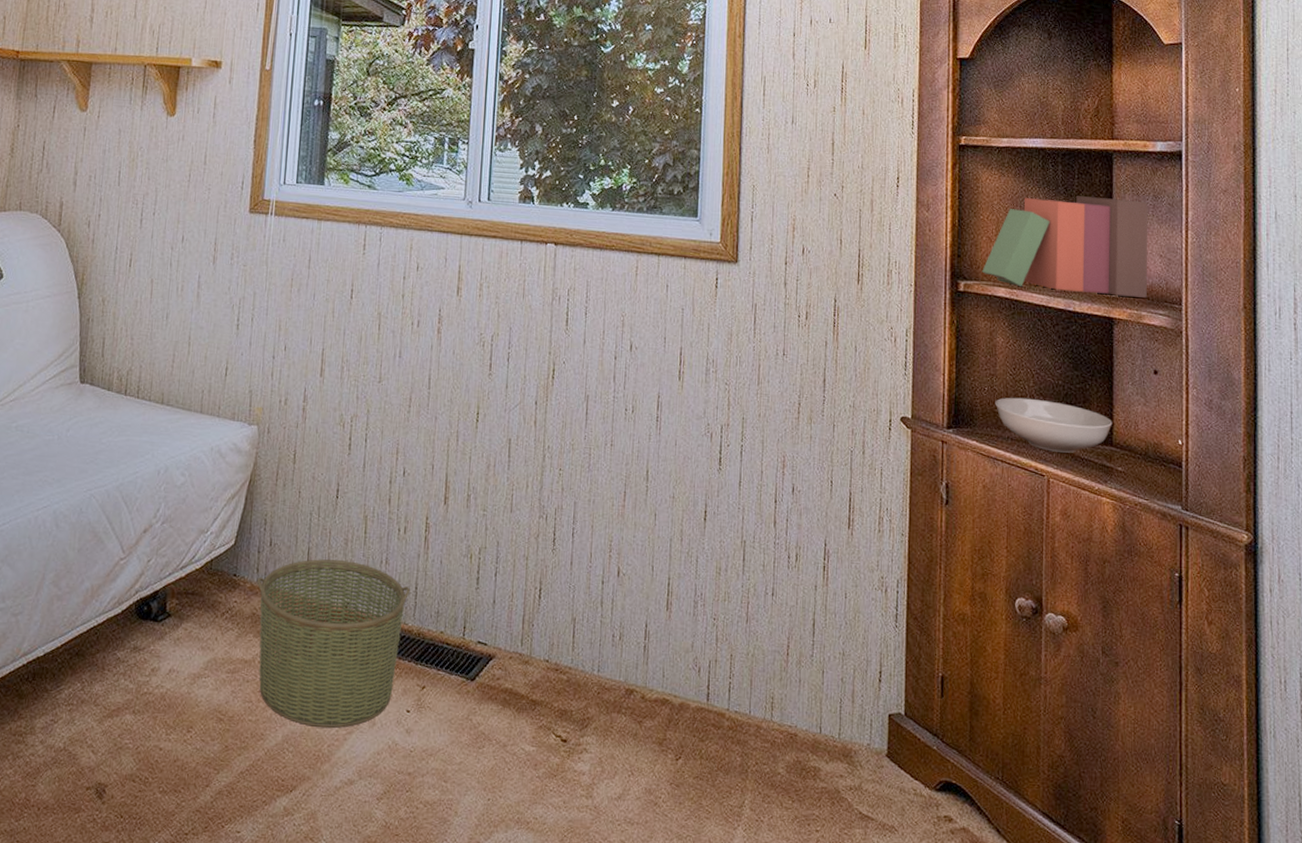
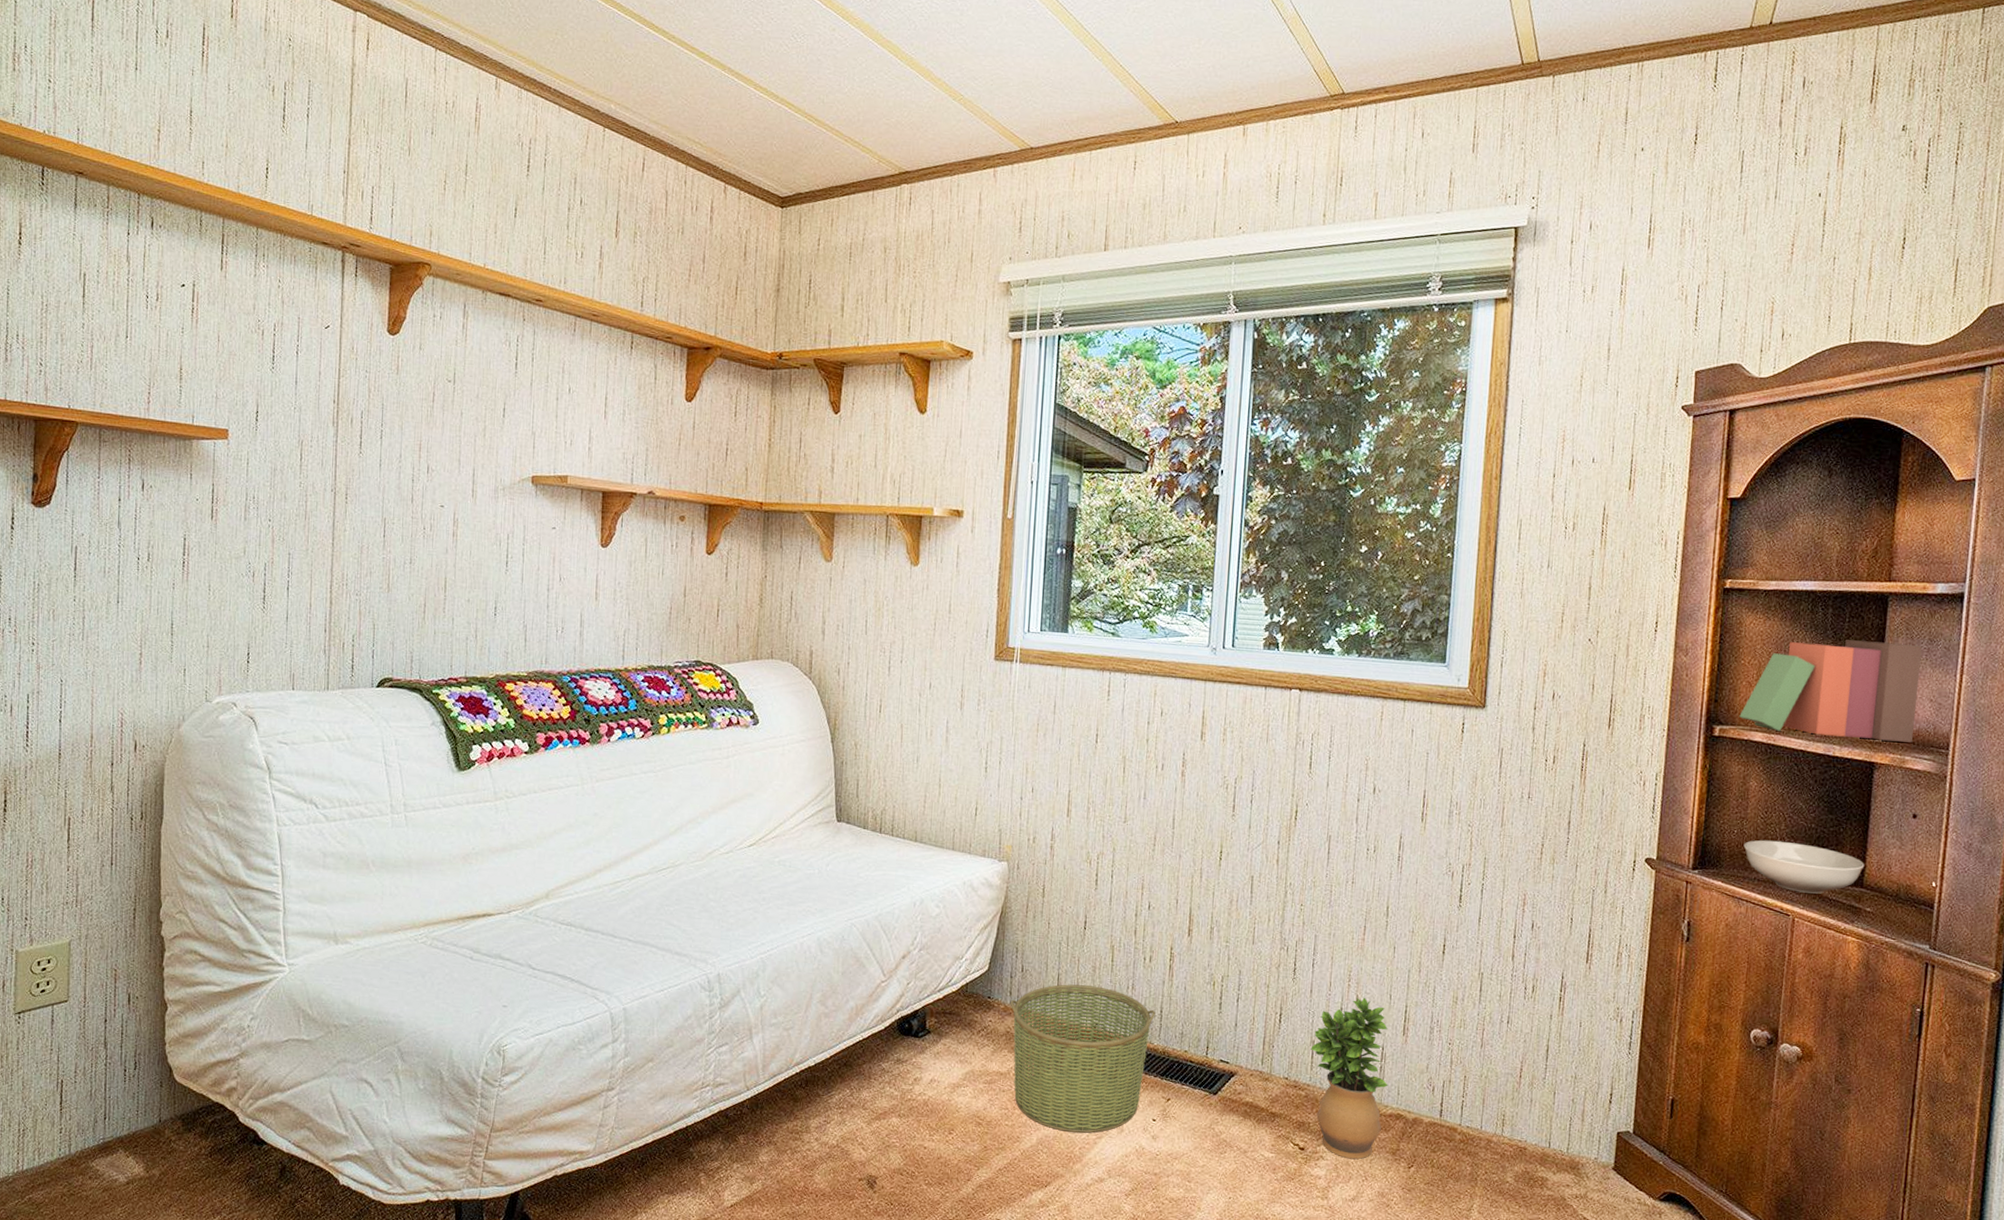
potted plant: none [572,569,653,751] -> present [1311,997,1388,1159]

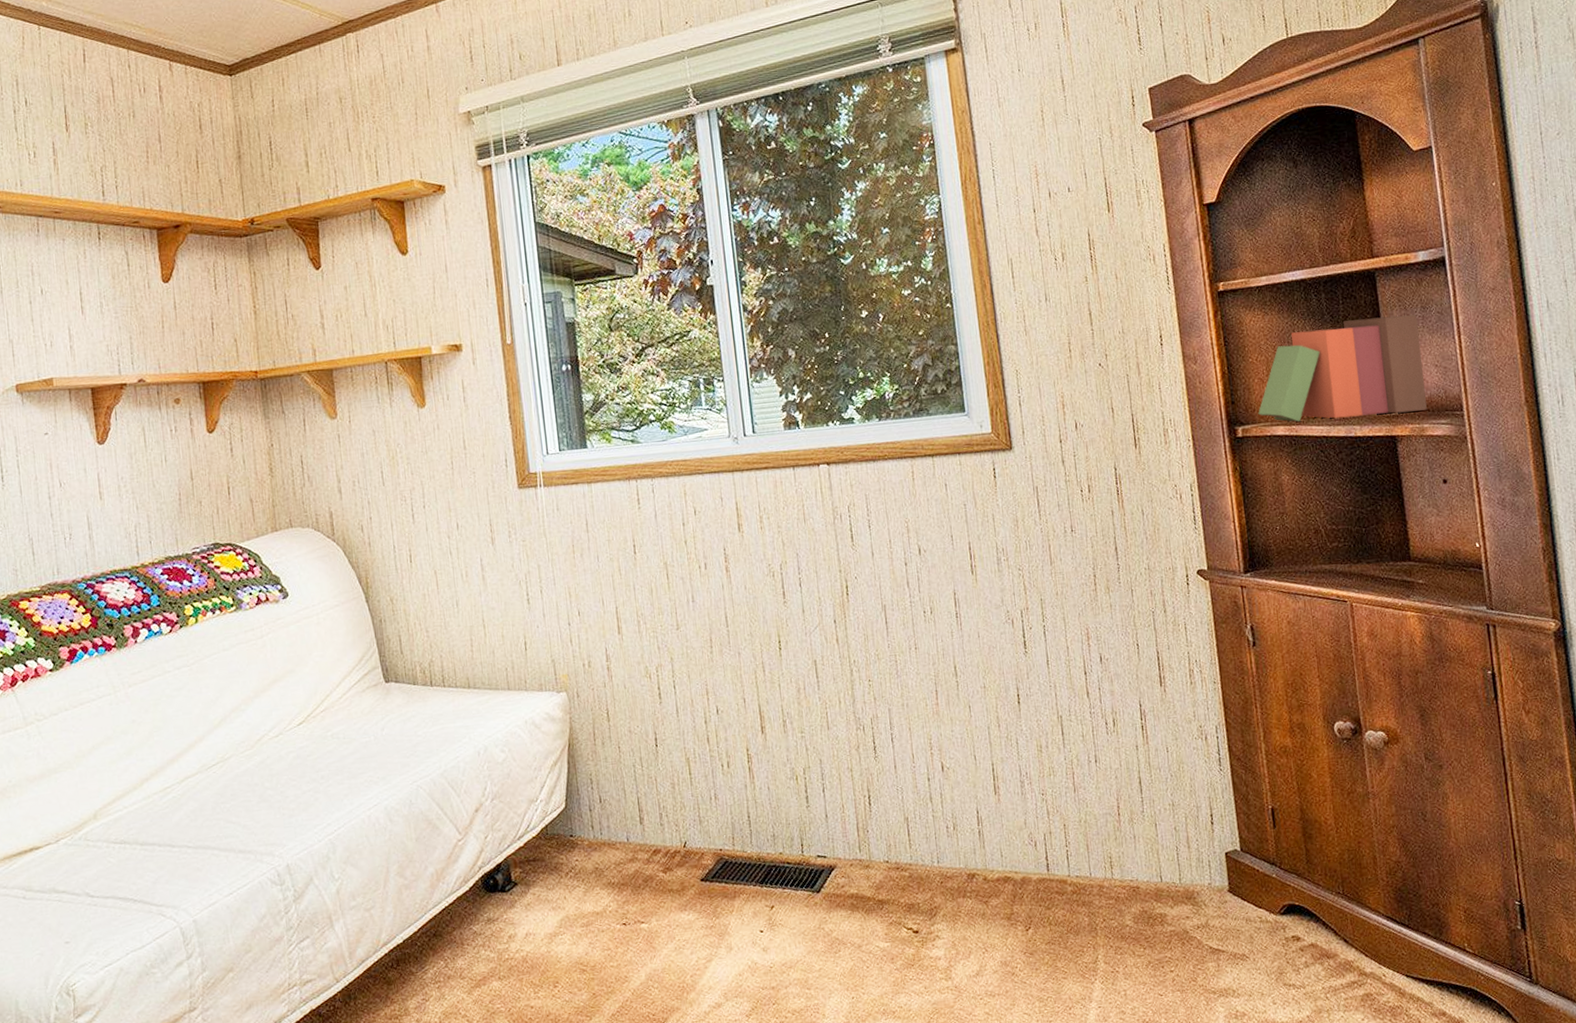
basket: present [1010,984,1156,1133] -> none [593,803,744,962]
potted plant: present [1311,997,1388,1159] -> none [906,763,992,933]
bowl: present [1743,839,1865,894] -> none [1288,528,1408,577]

